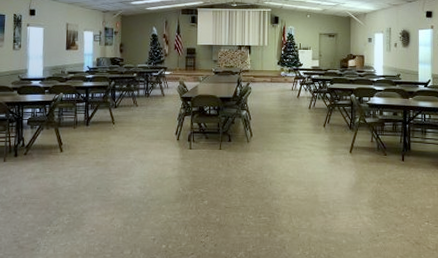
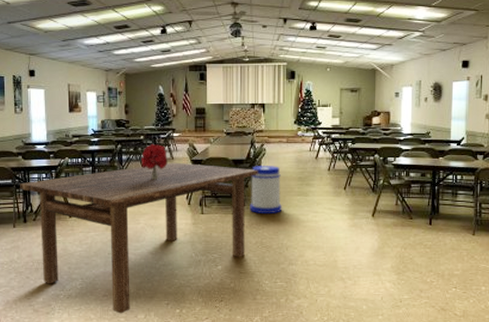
dining table: none [13,99,245,250] -> present [20,162,259,314]
bouquet: none [133,80,159,116] -> present [141,143,168,180]
trash can: none [236,102,266,150] -> present [250,165,282,214]

